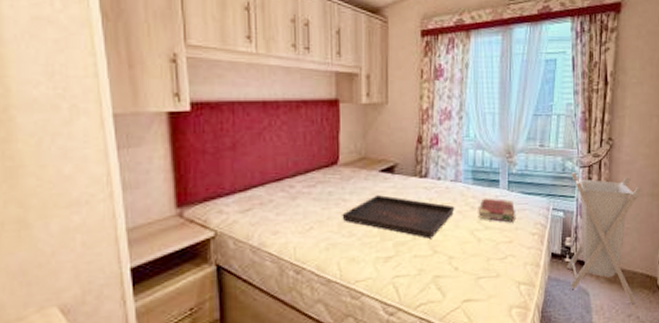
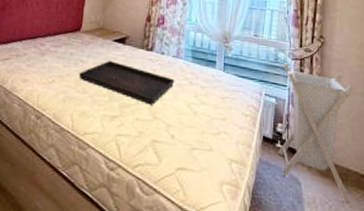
book: present [479,198,515,223] -> none [196,75,229,102]

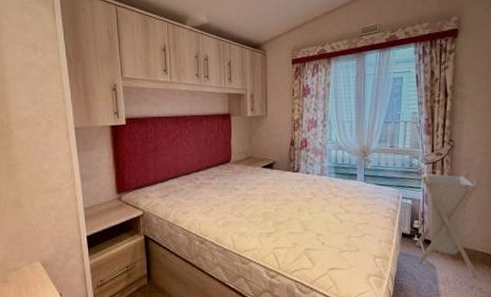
serving tray: present [79,61,175,105] -> none [234,185,321,219]

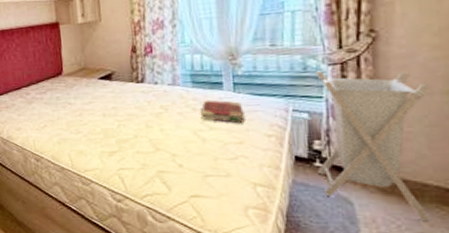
book: none [341,188,371,208] -> present [201,99,245,124]

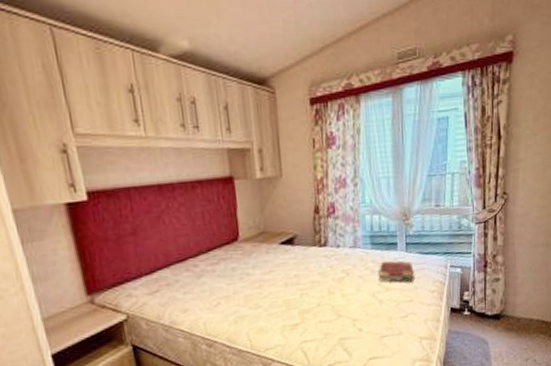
laundry hamper: present [316,70,432,220] -> none [466,229,538,348]

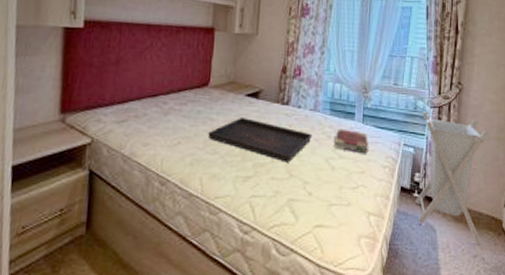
serving tray: none [247,266,356,304] -> present [208,118,312,162]
laundry hamper: none [466,229,538,348] -> present [415,111,490,244]

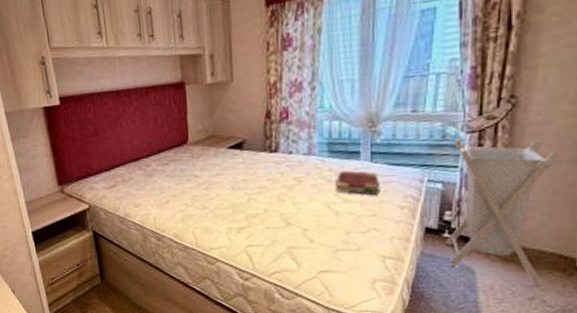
serving tray: present [208,118,312,162] -> none [194,171,309,211]

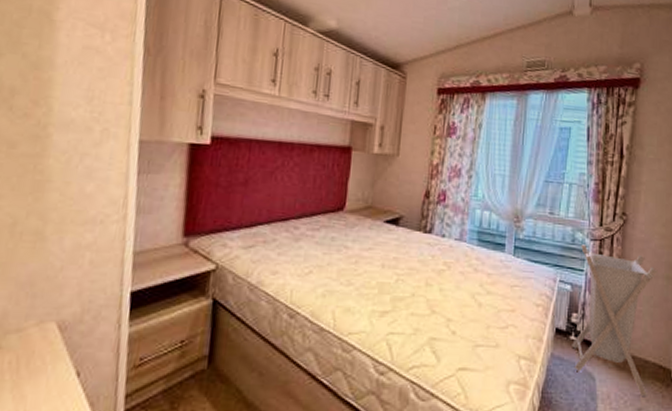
book: present [336,170,379,196] -> none [482,261,520,290]

